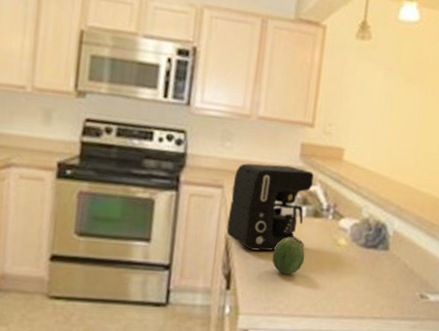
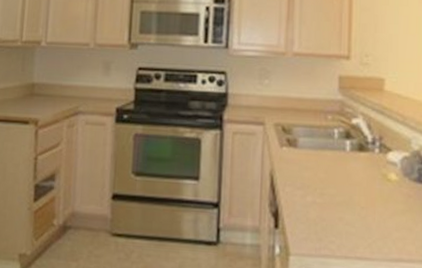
coffee maker: present [226,163,314,251] -> none [270,99,355,188]
fruit: present [272,238,305,274] -> none [319,174,354,213]

